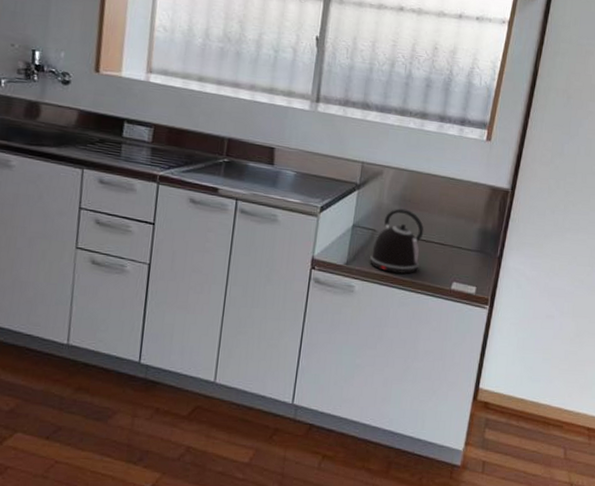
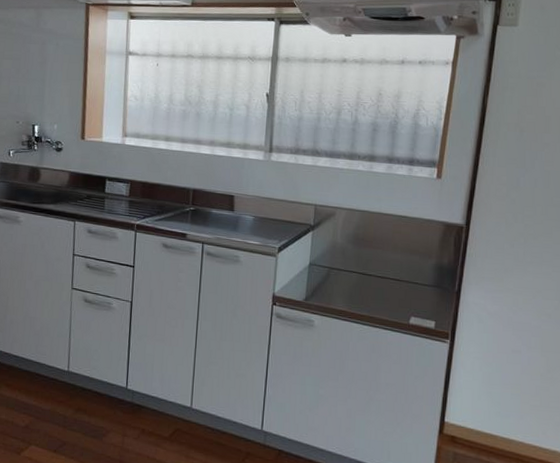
kettle: present [370,208,424,274] -> none [327,246,379,309]

